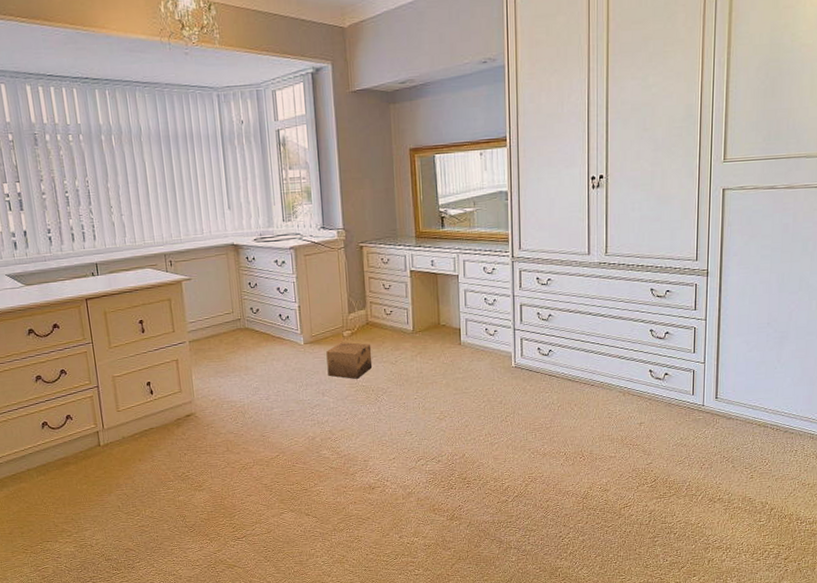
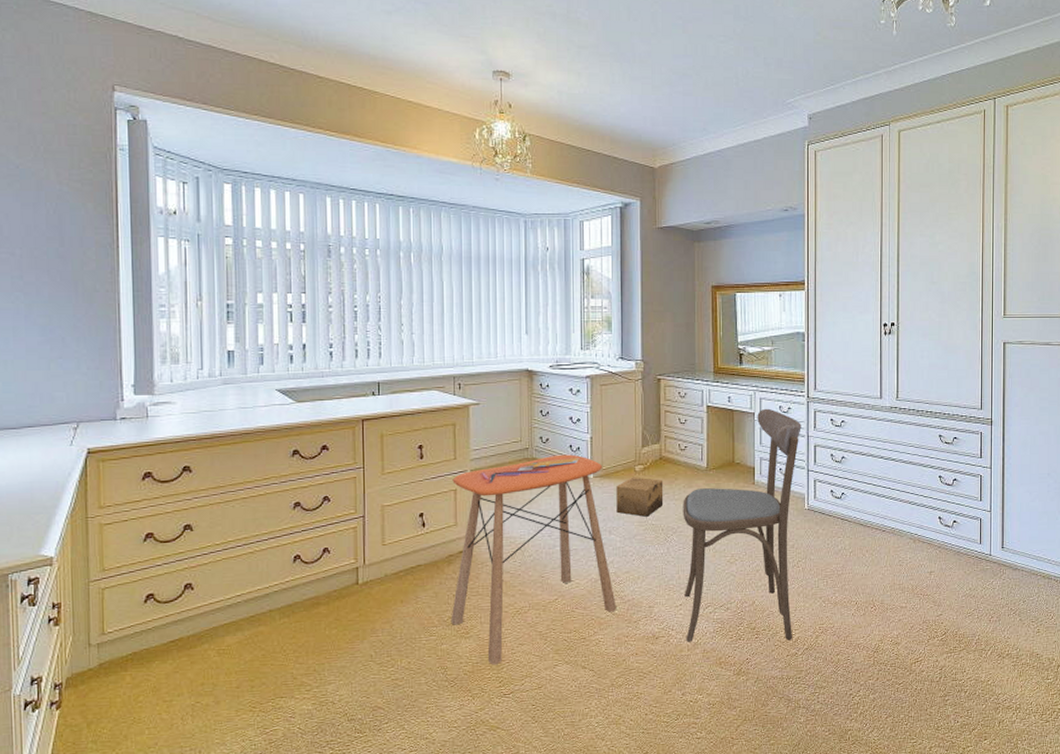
side table: none [173,323,335,514] -> present [451,454,617,665]
dining chair: none [391,270,507,492] -> present [683,408,801,642]

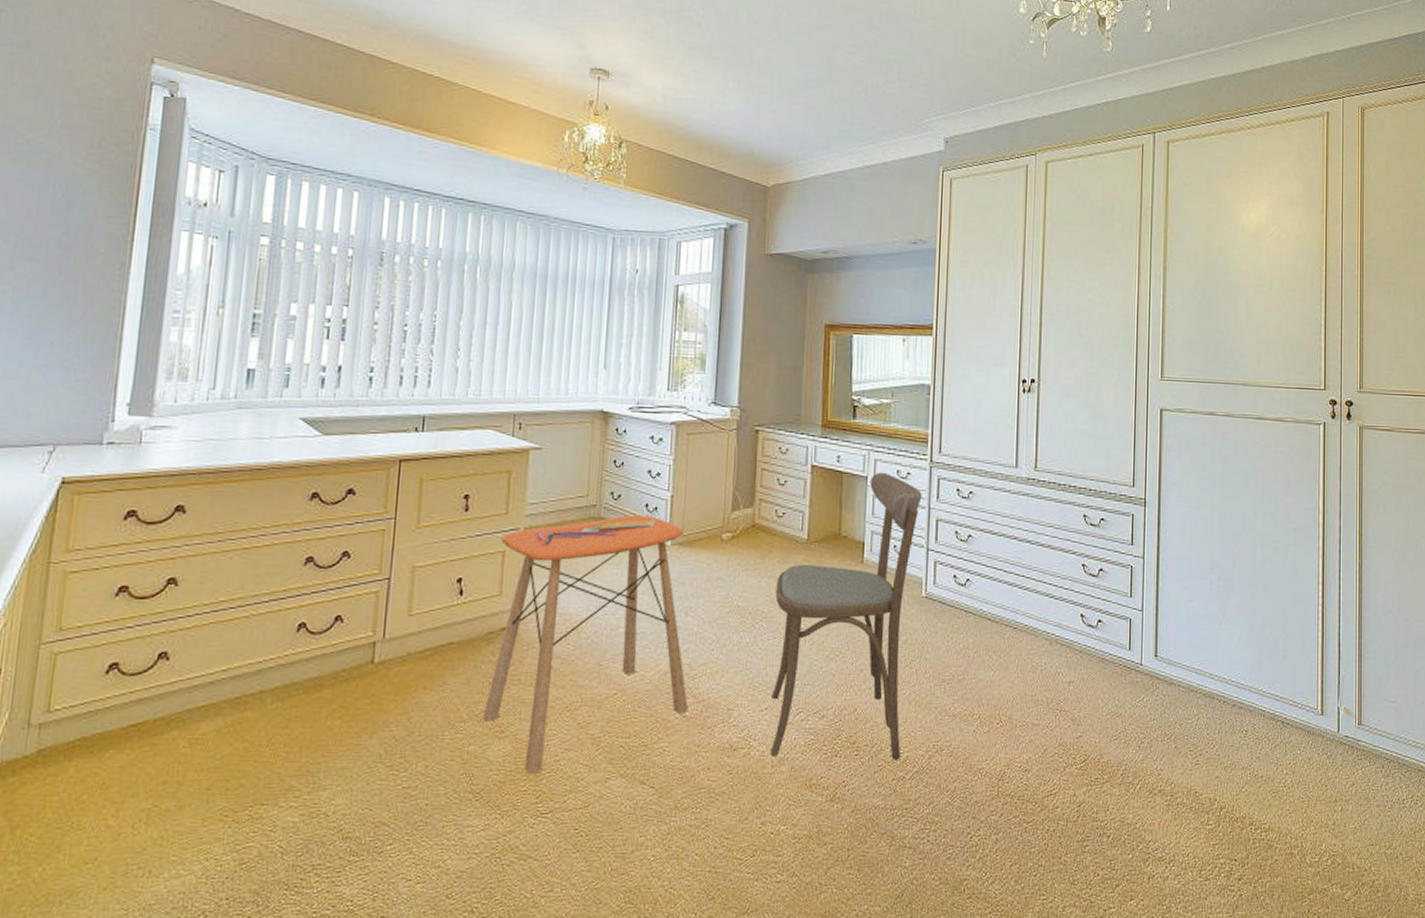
cardboard box: present [616,477,664,517] -> none [696,546,755,596]

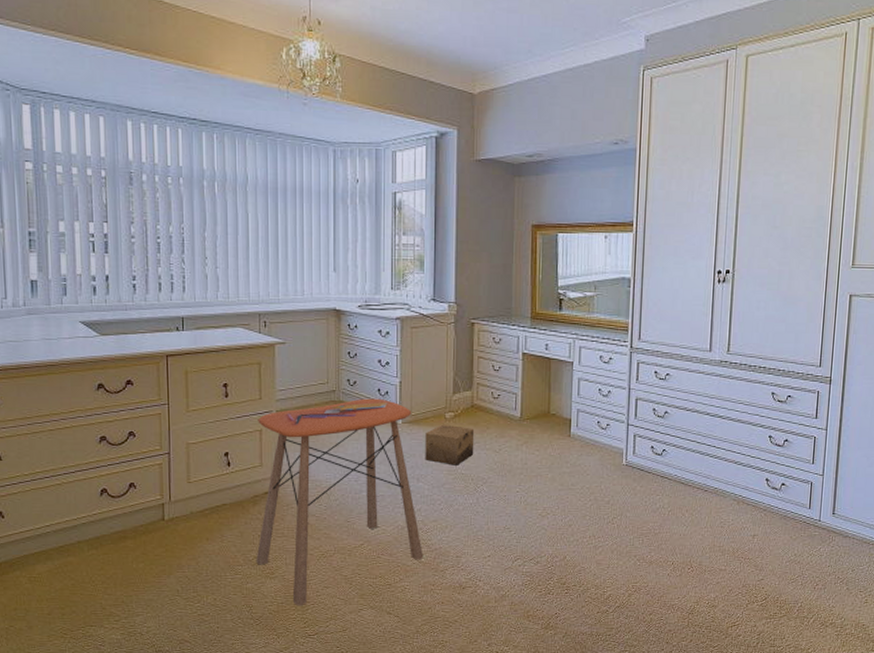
cardboard box: none [696,546,755,596] -> present [425,424,475,466]
dining chair: present [770,472,922,760] -> none [493,358,623,597]

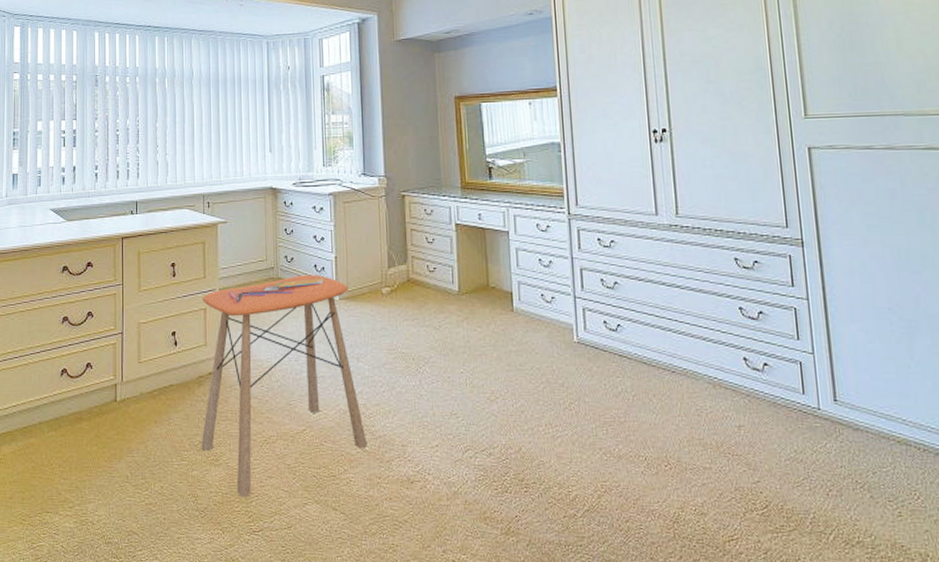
cardboard box: present [425,424,475,466] -> none [363,300,413,344]

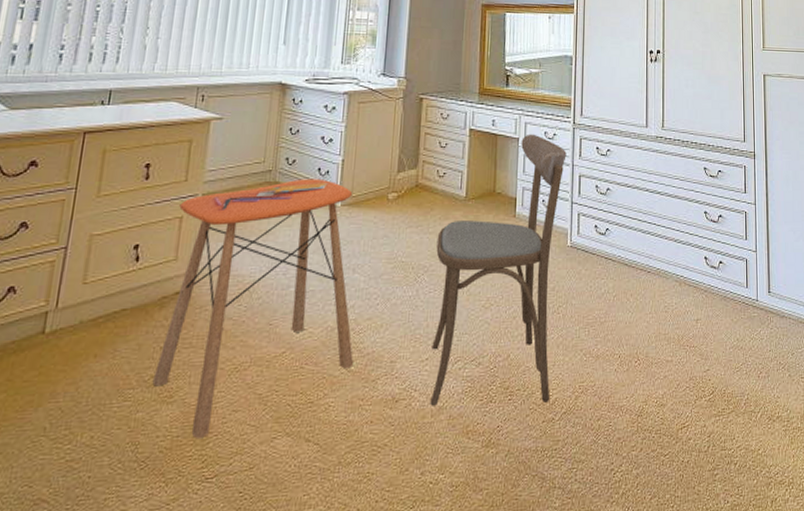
dining chair: none [434,226,570,498] -> present [430,134,567,406]

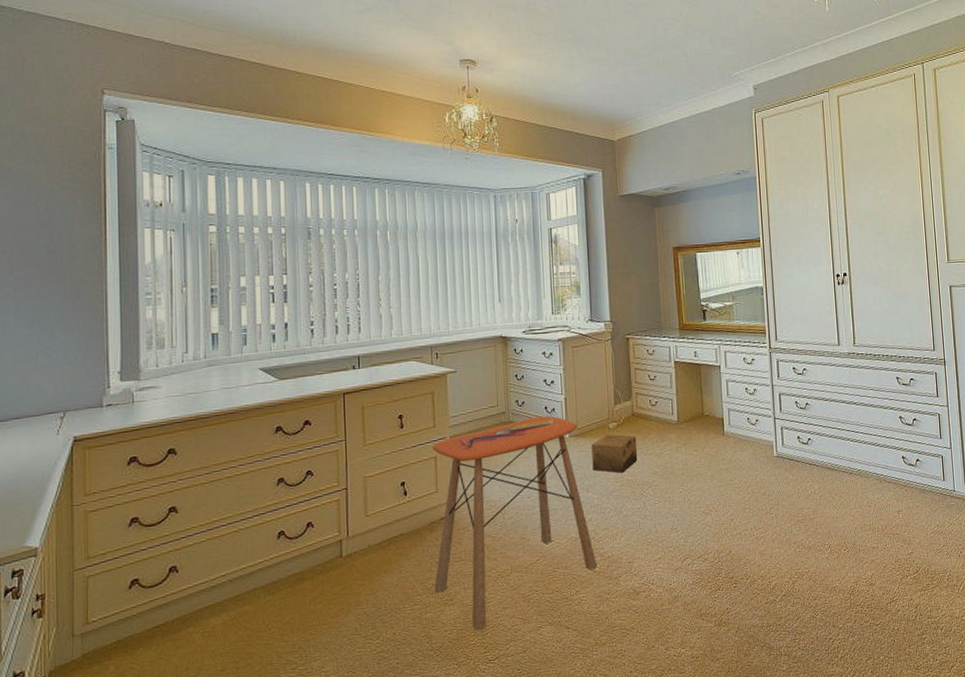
cardboard box: none [363,206,418,253] -> present [591,434,638,473]
dining chair: present [430,134,567,406] -> none [656,360,771,596]

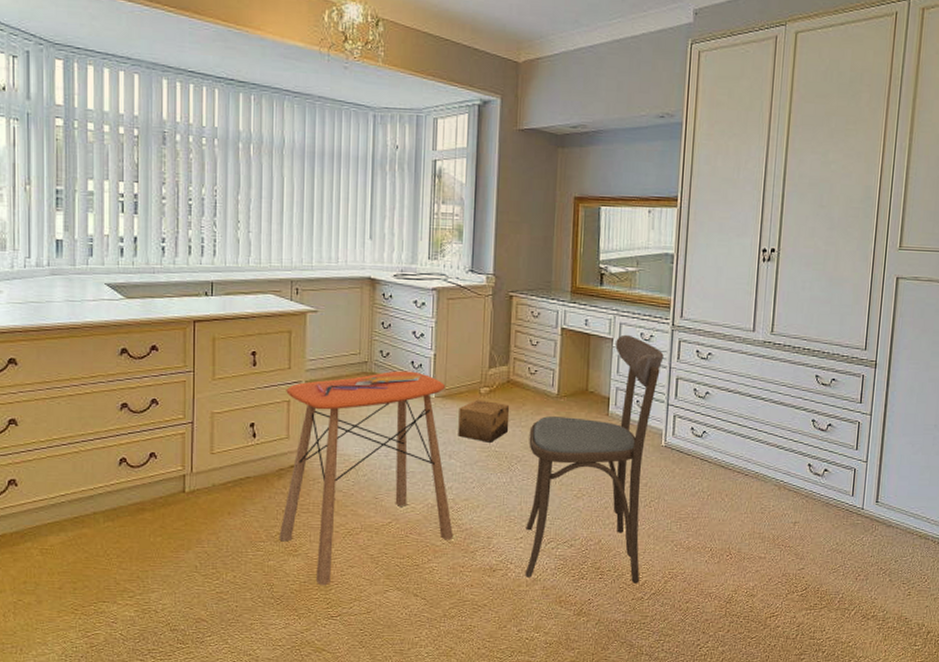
dining chair: none [656,360,771,596] -> present [525,334,664,584]

